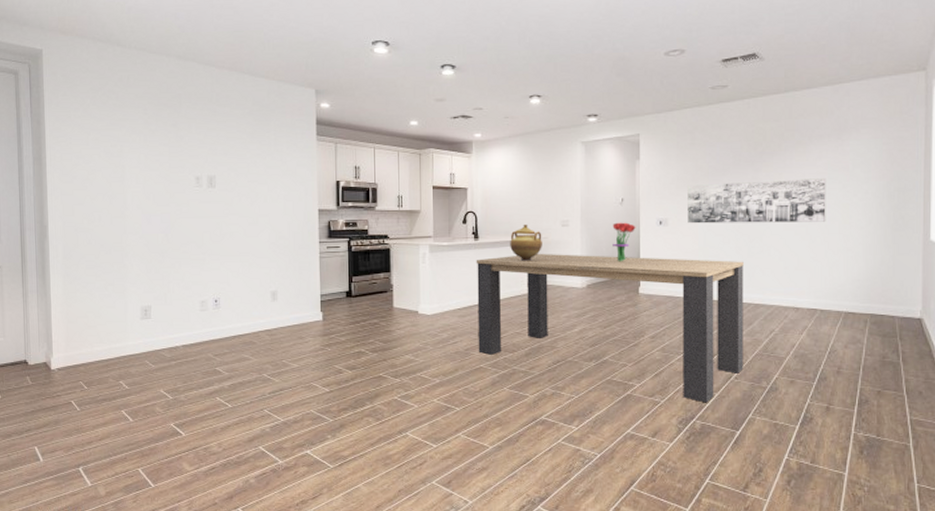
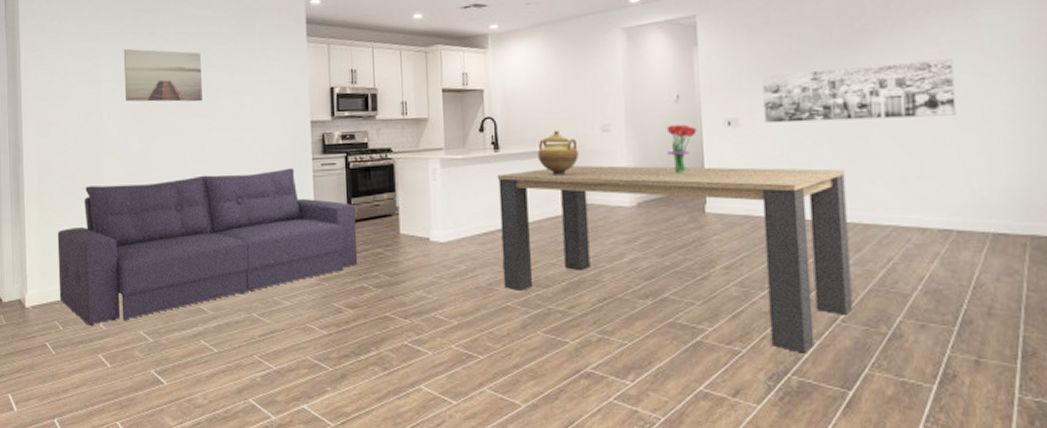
sofa: none [82,249,357,385] -> present [57,168,358,325]
wall art: none [146,138,221,189] -> present [123,48,202,102]

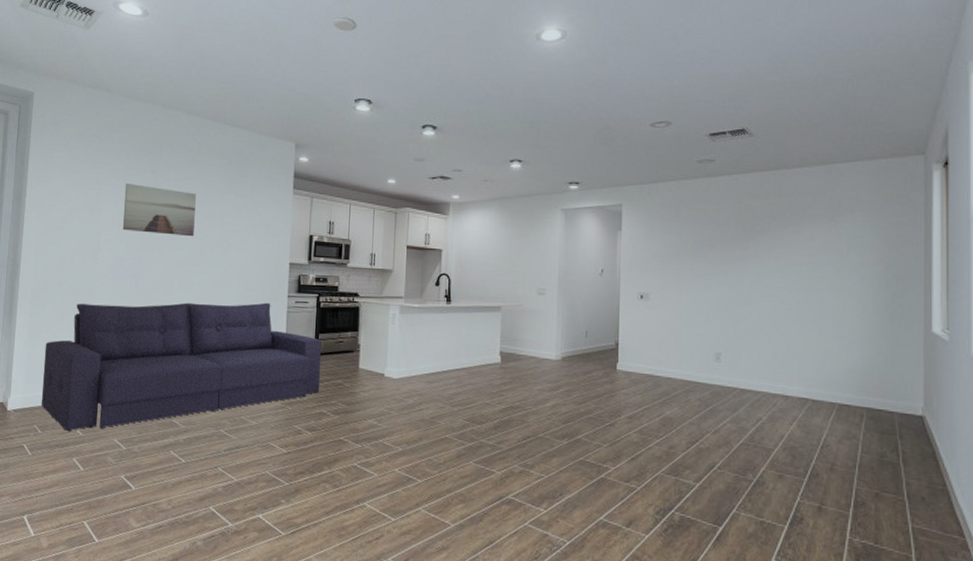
dining table: present [497,165,853,353] -> none [444,321,729,493]
ceramic pot: present [538,130,578,177] -> none [483,289,517,330]
bouquet: present [666,124,697,174] -> none [590,294,616,336]
wall art: present [762,59,957,124] -> none [670,259,819,306]

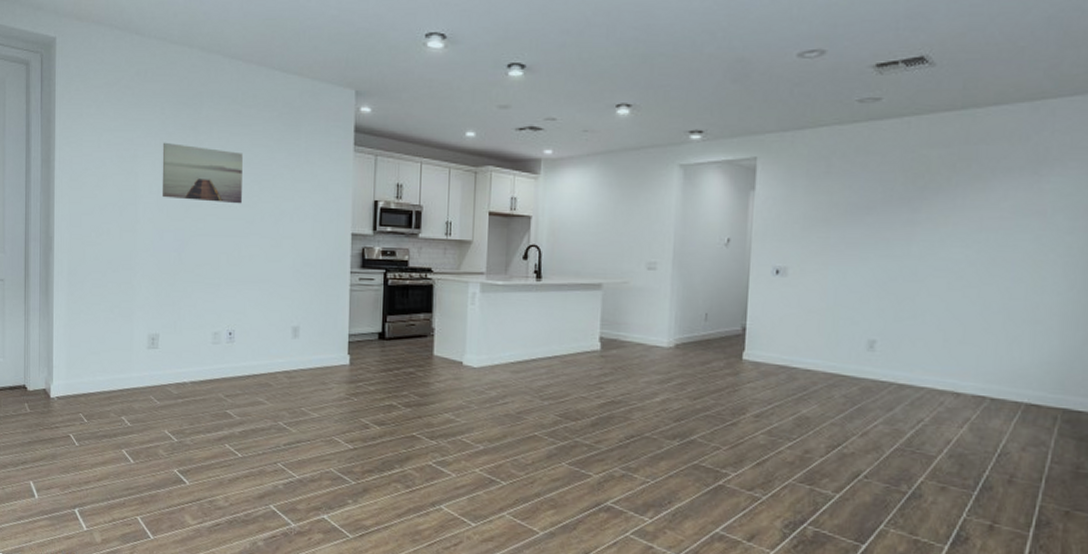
sofa: present [41,302,322,431] -> none [85,279,391,421]

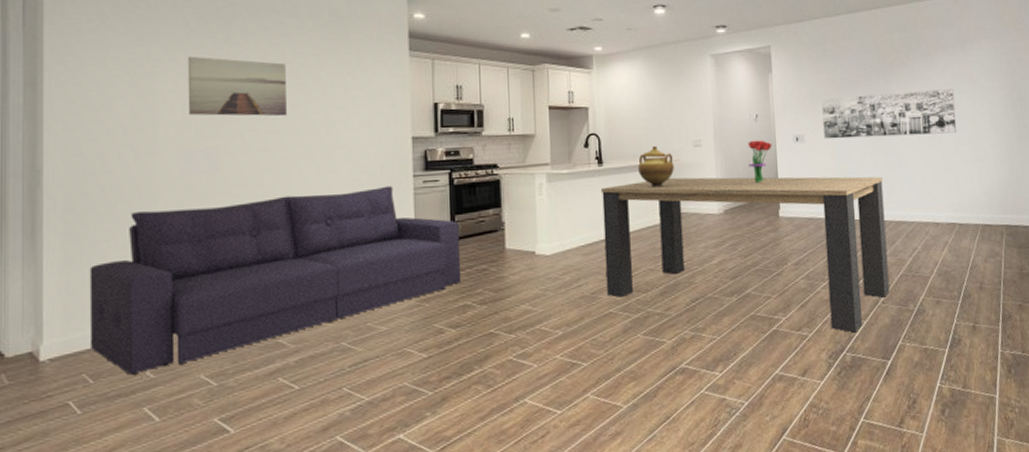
sofa: none [85,279,391,421] -> present [89,185,462,375]
dining table: none [533,301,887,505] -> present [600,176,890,333]
ceramic pot: none [580,263,622,311] -> present [638,145,674,188]
bouquet: none [712,268,744,319] -> present [748,140,772,184]
wall art: none [814,224,1012,283] -> present [822,89,957,139]

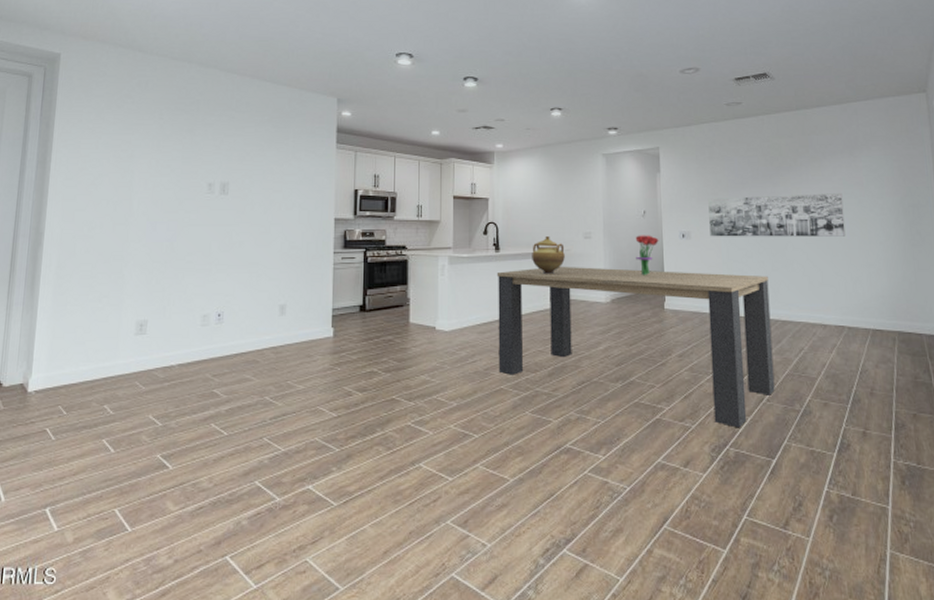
sofa: present [89,185,462,375] -> none [66,260,371,410]
wall art: present [187,56,287,117] -> none [157,143,236,196]

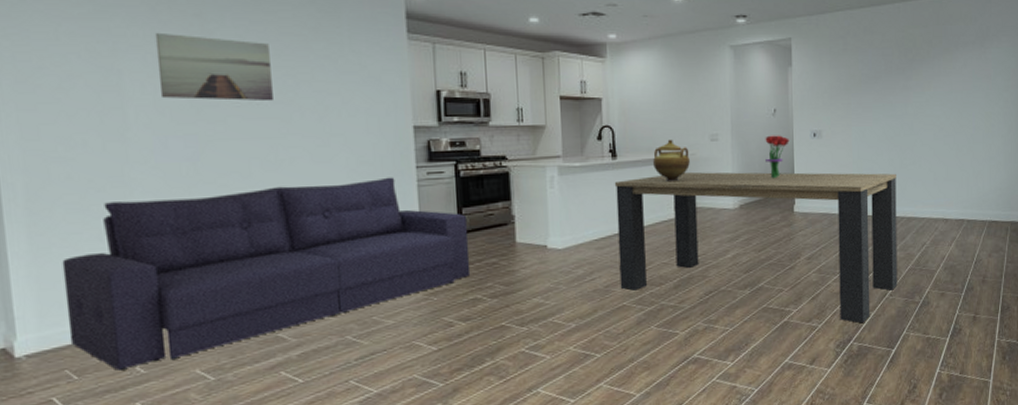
sofa: none [66,260,371,410] -> present [62,177,471,371]
wall art: none [157,143,236,196] -> present [154,32,273,102]
wall art: present [708,193,846,237] -> none [841,87,971,136]

